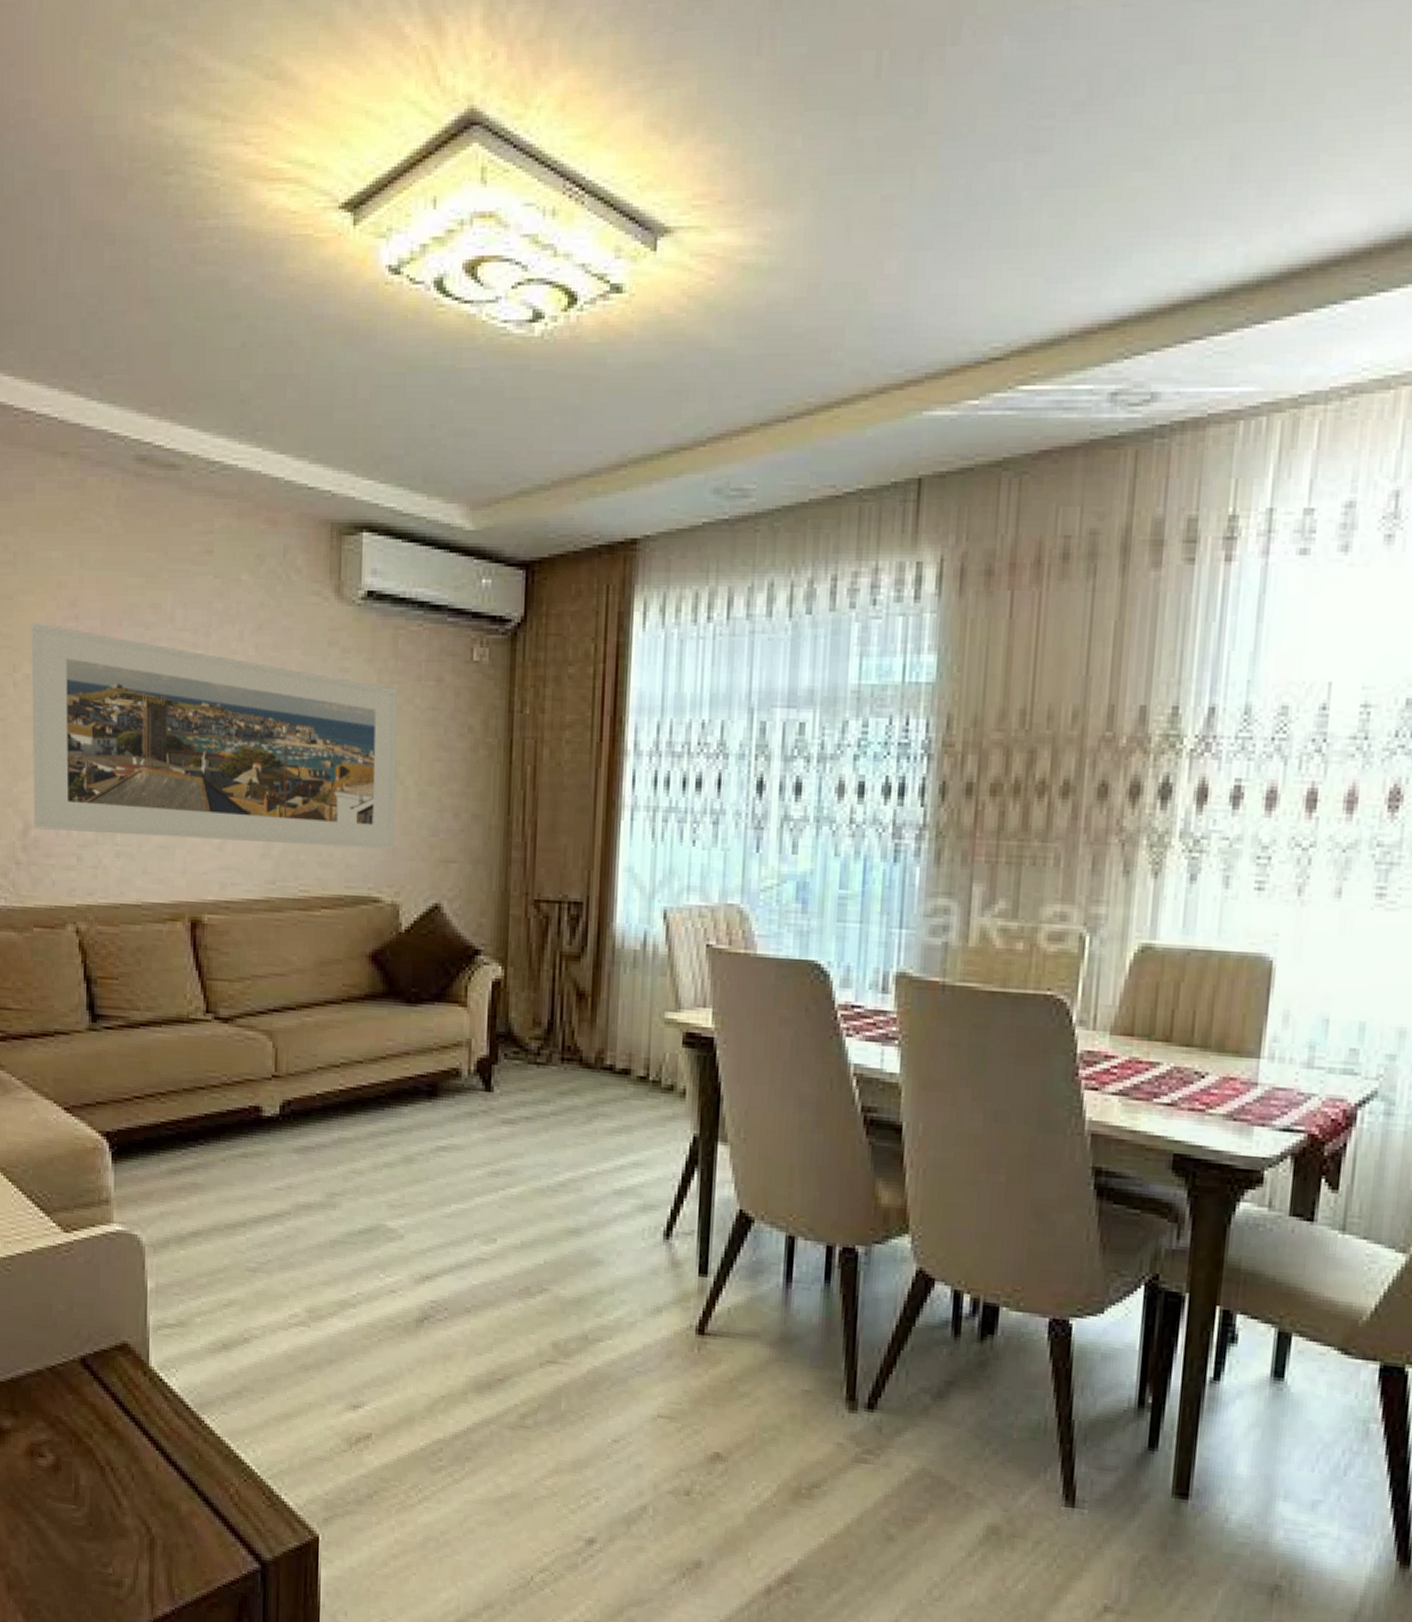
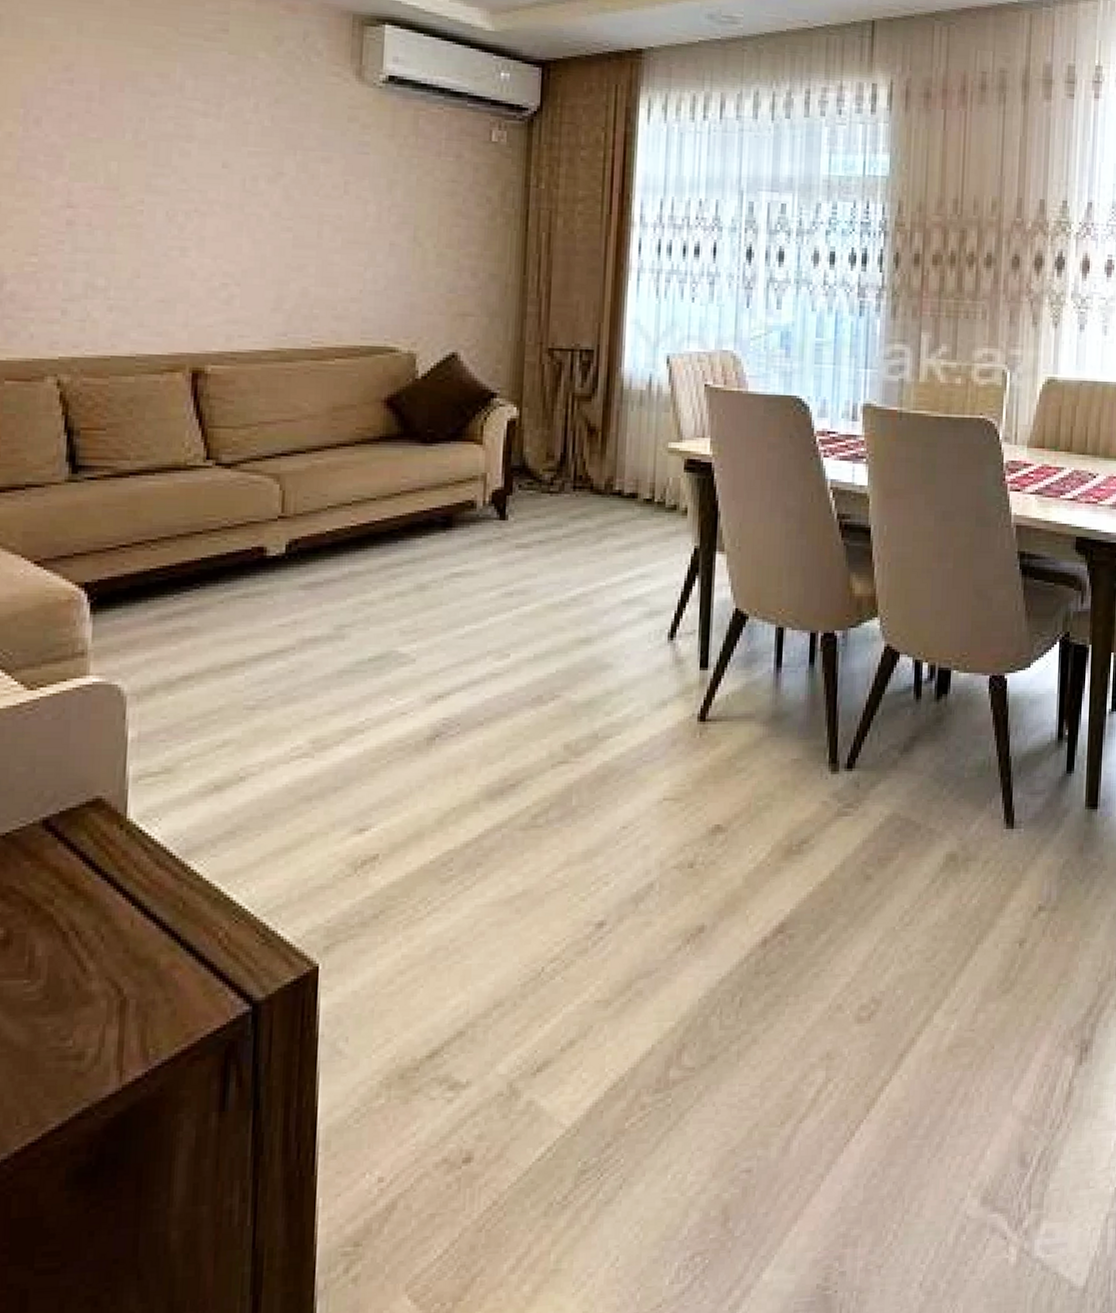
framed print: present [31,622,398,850] -> none [10,83,417,304]

